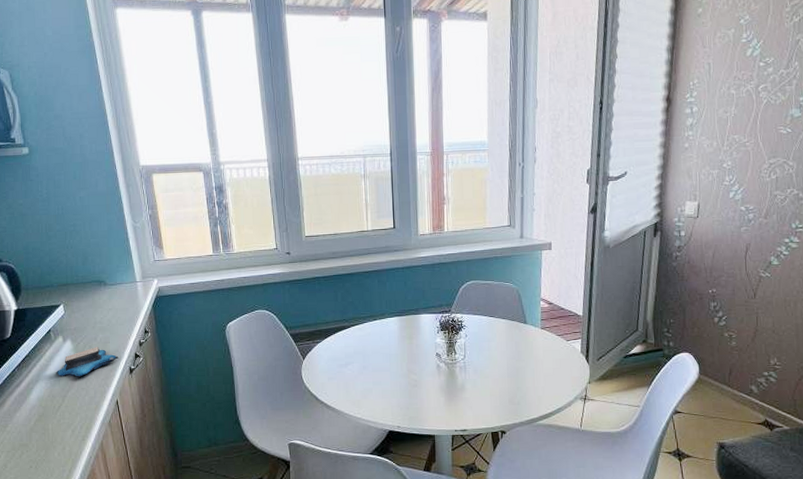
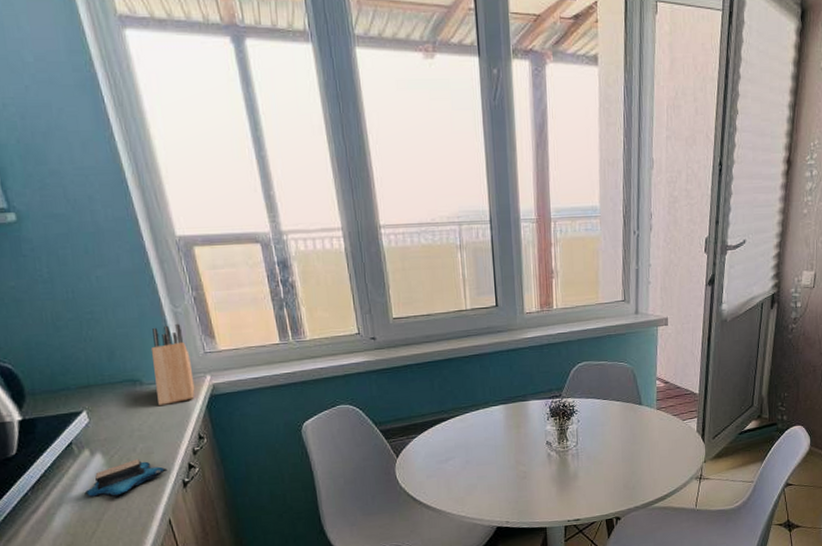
knife block: none [114,236,145,304] -> present [150,323,195,407]

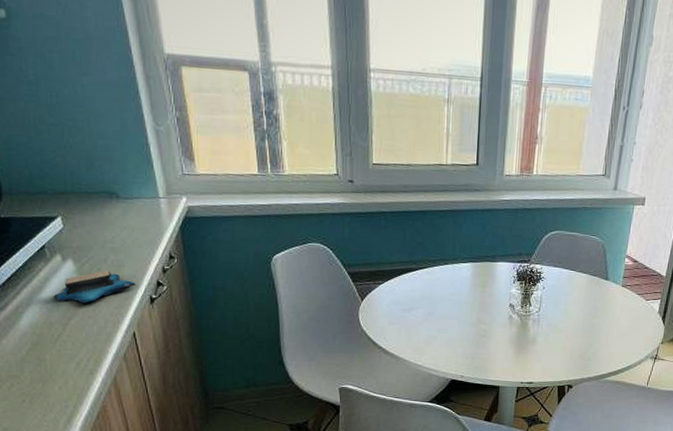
knife block: present [150,323,195,407] -> none [129,141,170,222]

